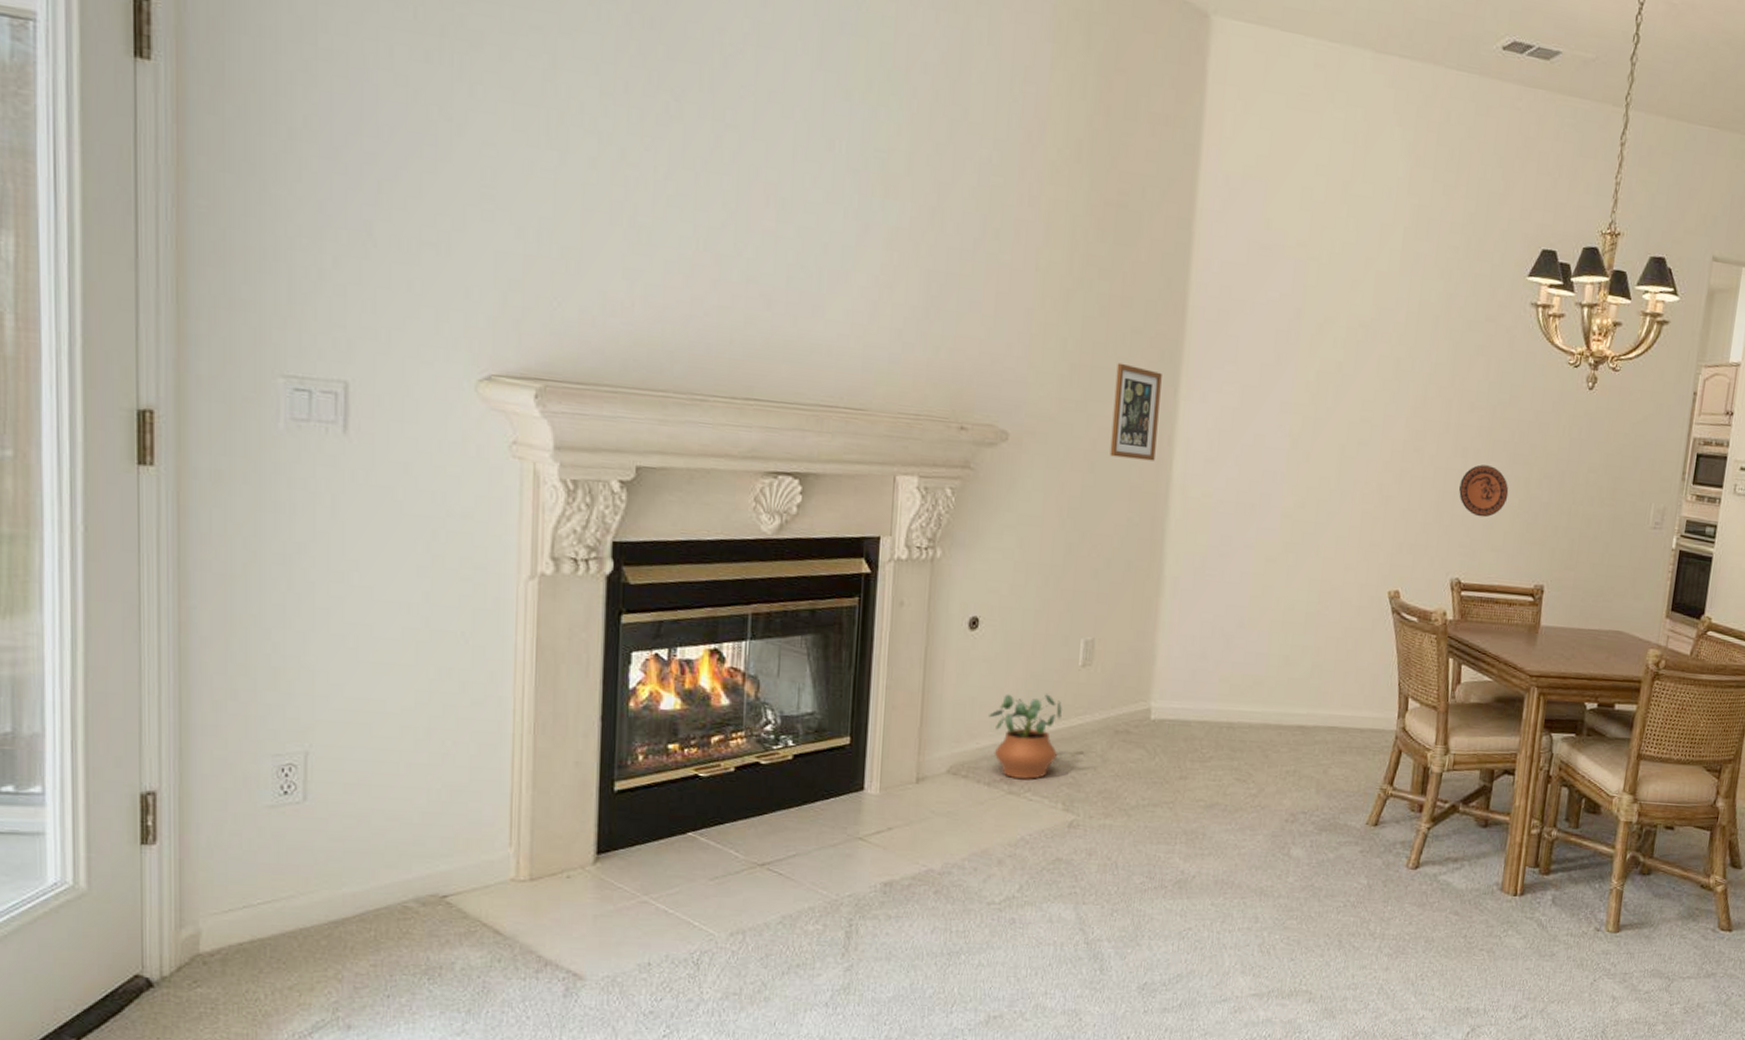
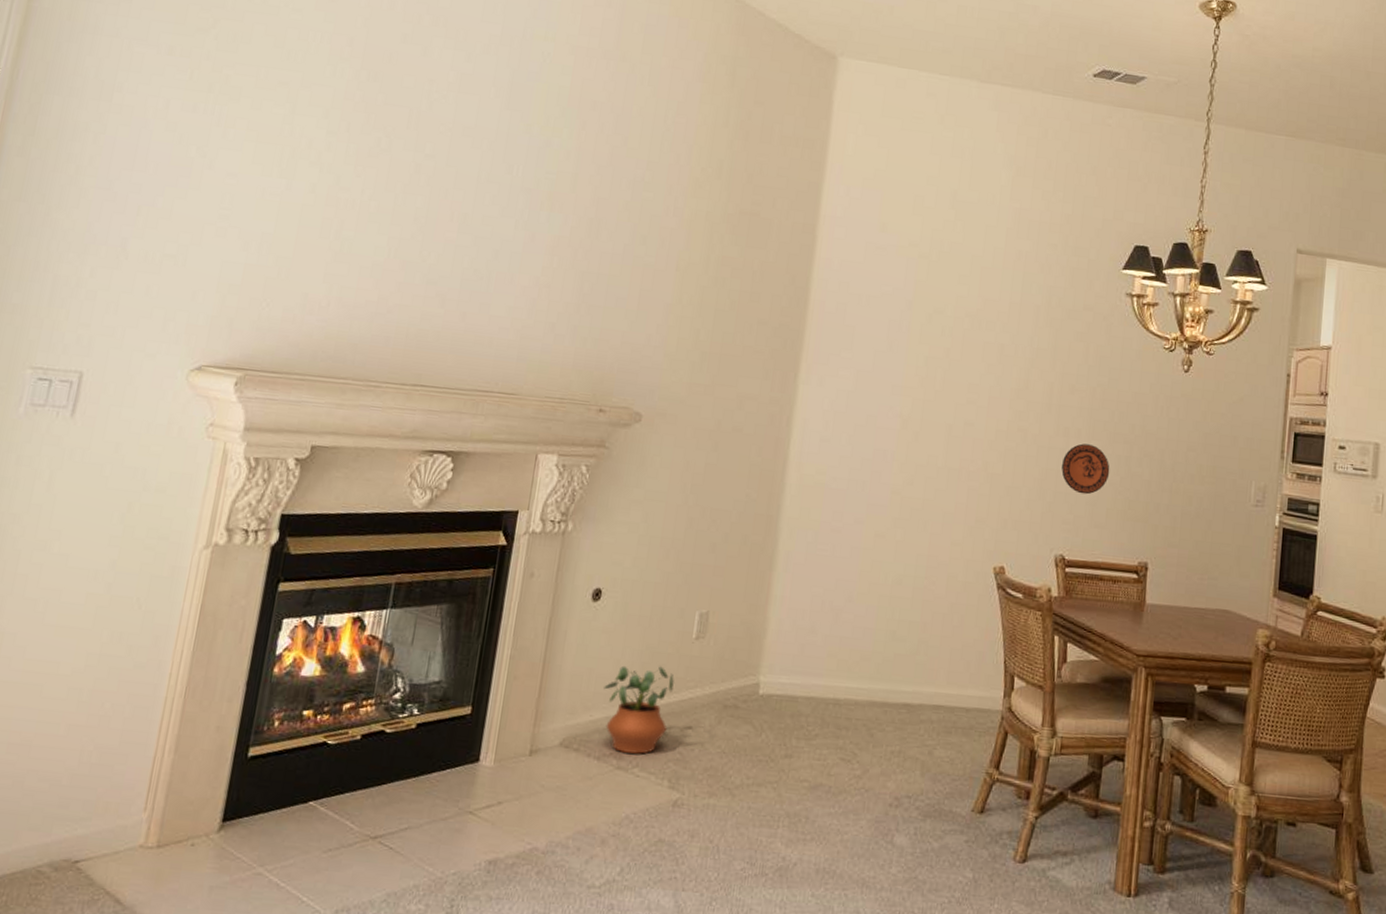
picture frame: present [1110,363,1162,461] -> none [732,350,784,441]

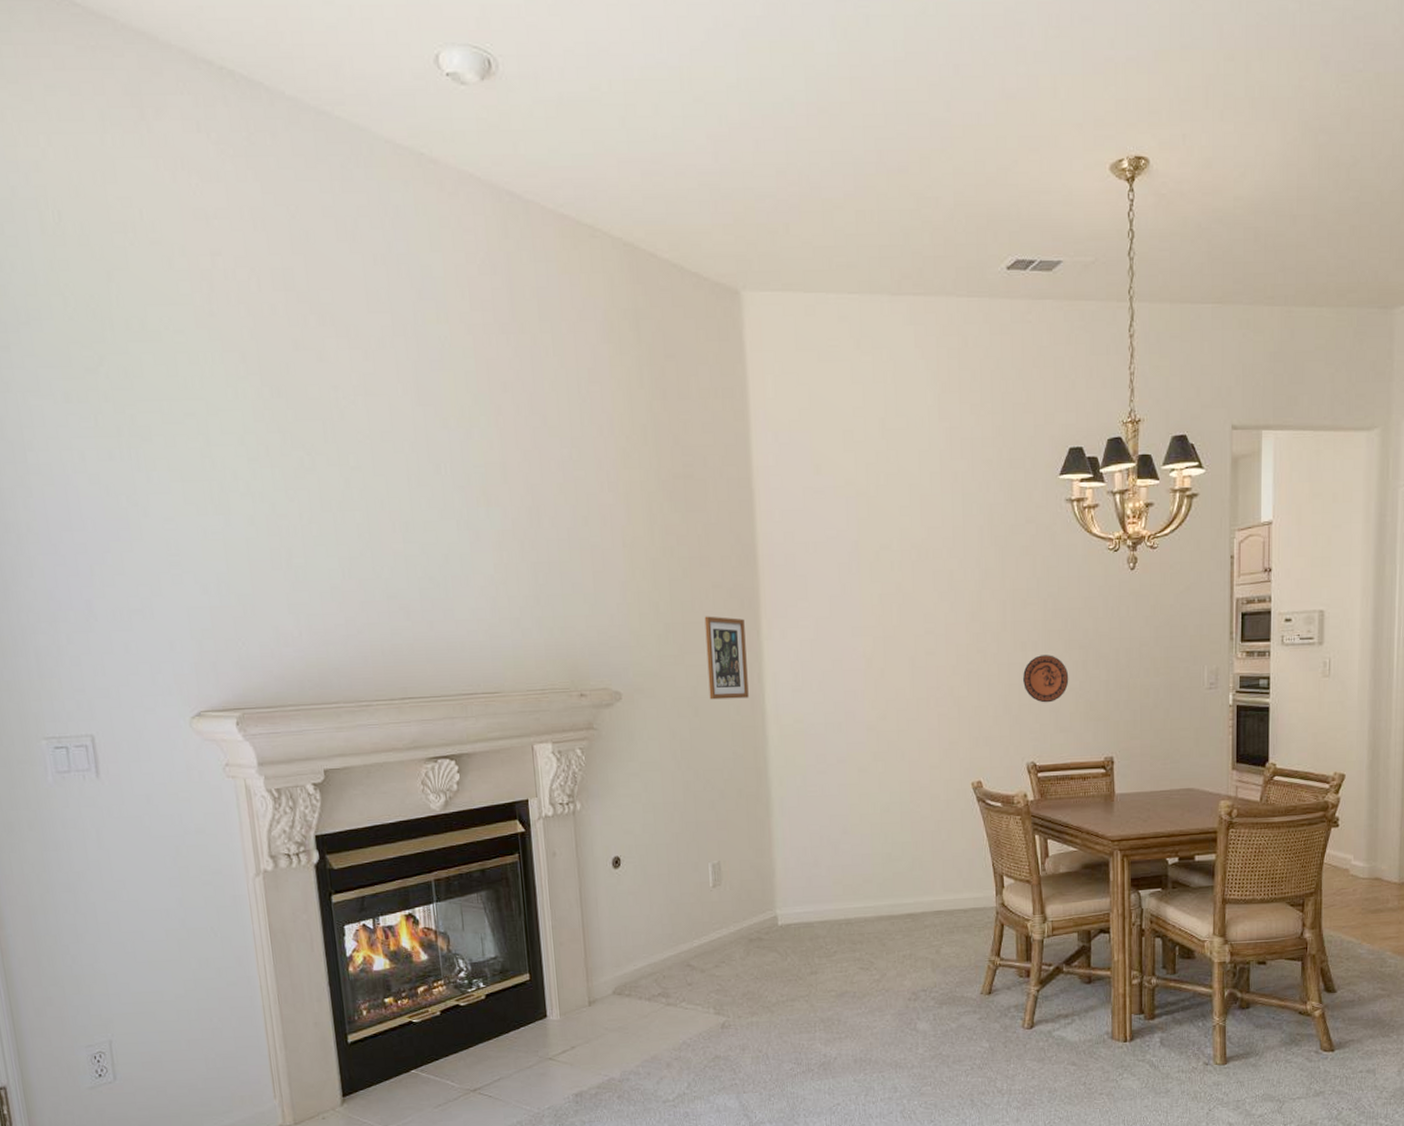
potted plant: present [604,665,674,754] -> none [640,915,704,991]
picture frame: none [732,350,784,441] -> present [704,616,749,700]

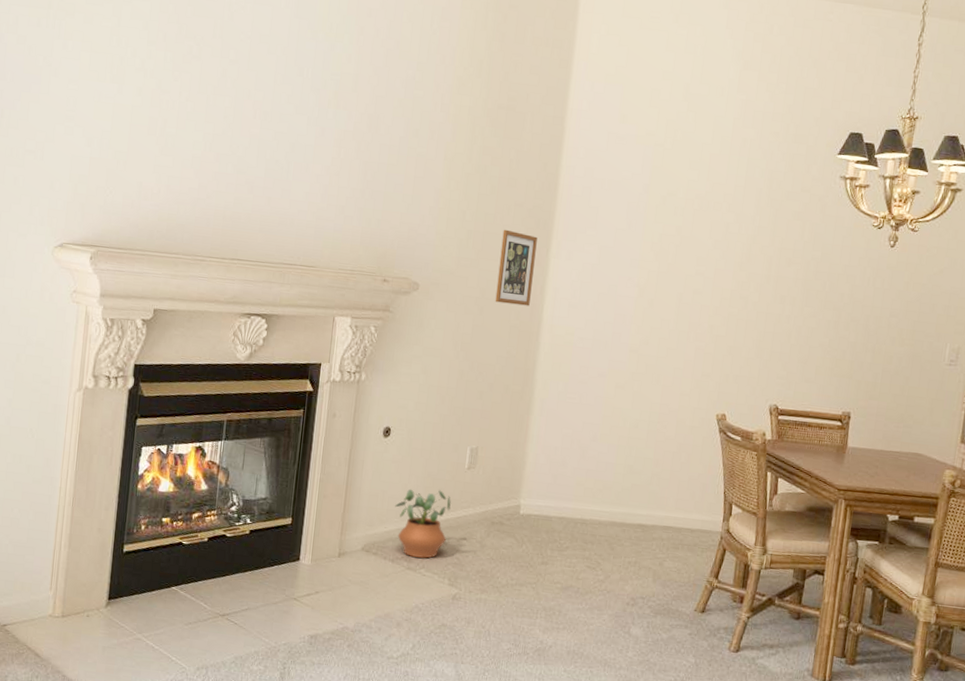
potted plant: none [640,915,704,991] -> present [395,489,451,558]
decorative plate: present [1023,655,1069,703] -> none [777,310,821,354]

